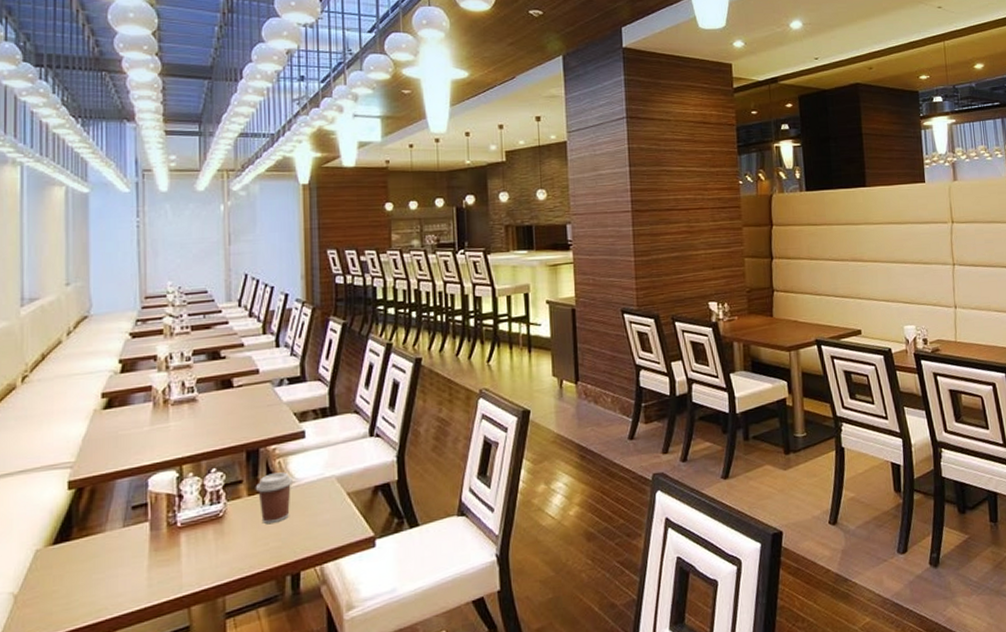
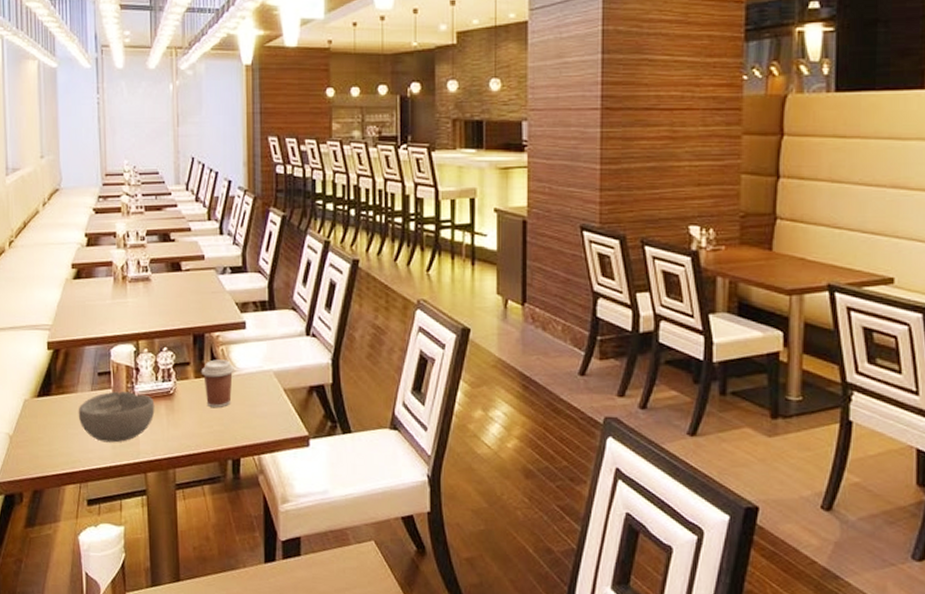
bowl: none [105,521,201,583] -> present [78,391,155,443]

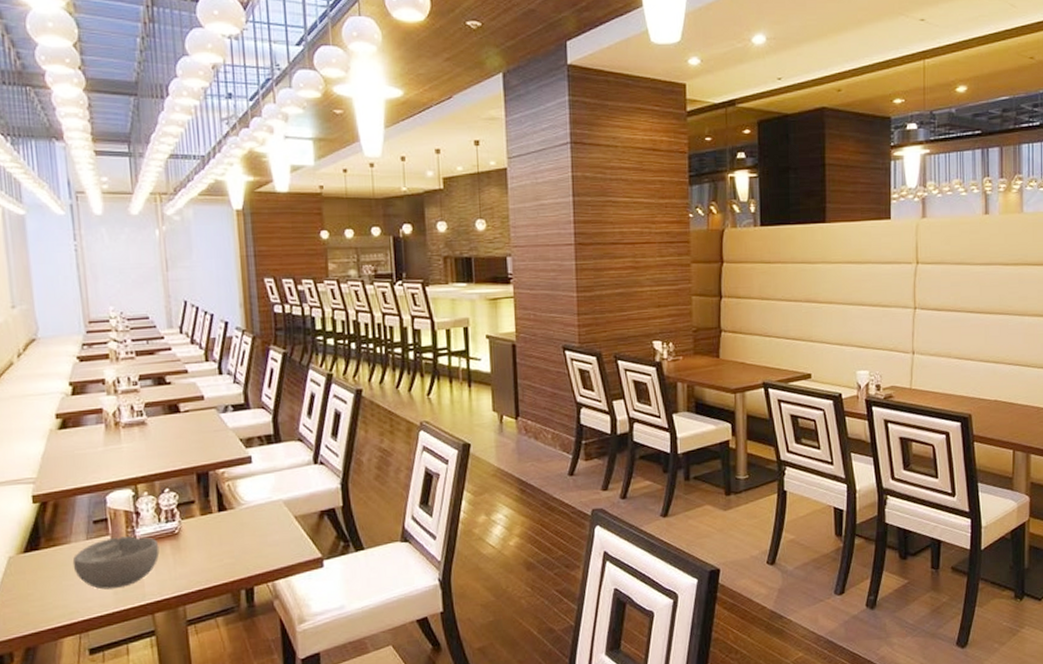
coffee cup: present [201,359,235,407] -> none [207,494,244,541]

